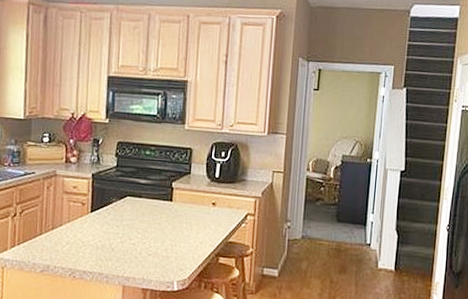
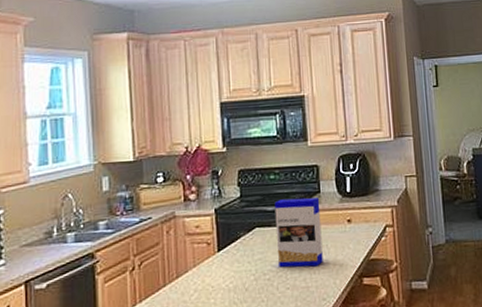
cereal box: none [144,174,189,240] -> present [274,197,323,268]

